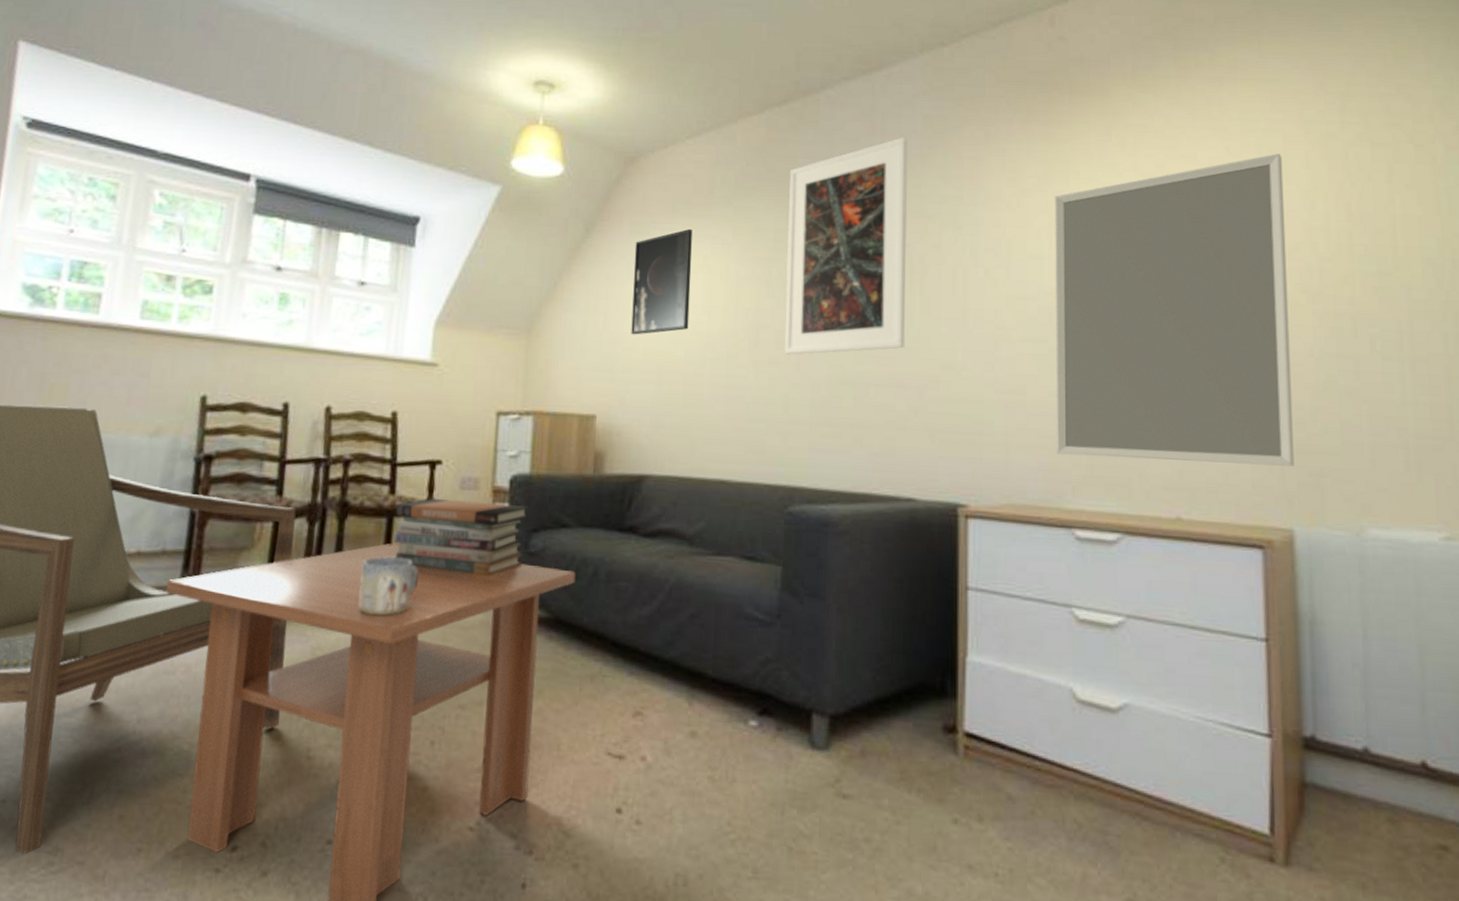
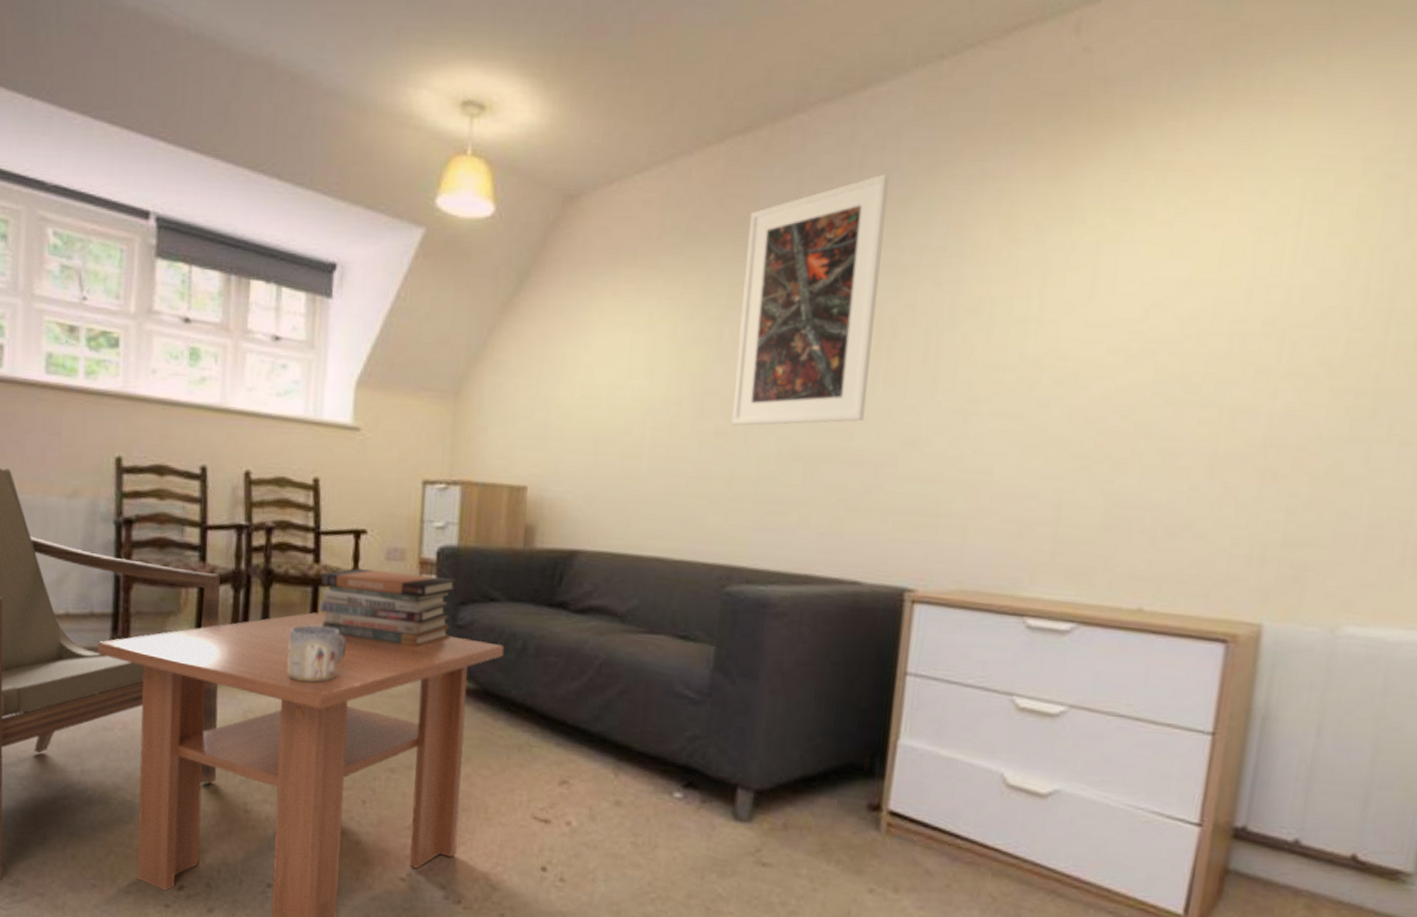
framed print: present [631,228,692,335] -> none [566,281,637,401]
home mirror: present [1055,153,1295,467] -> none [1017,198,1330,559]

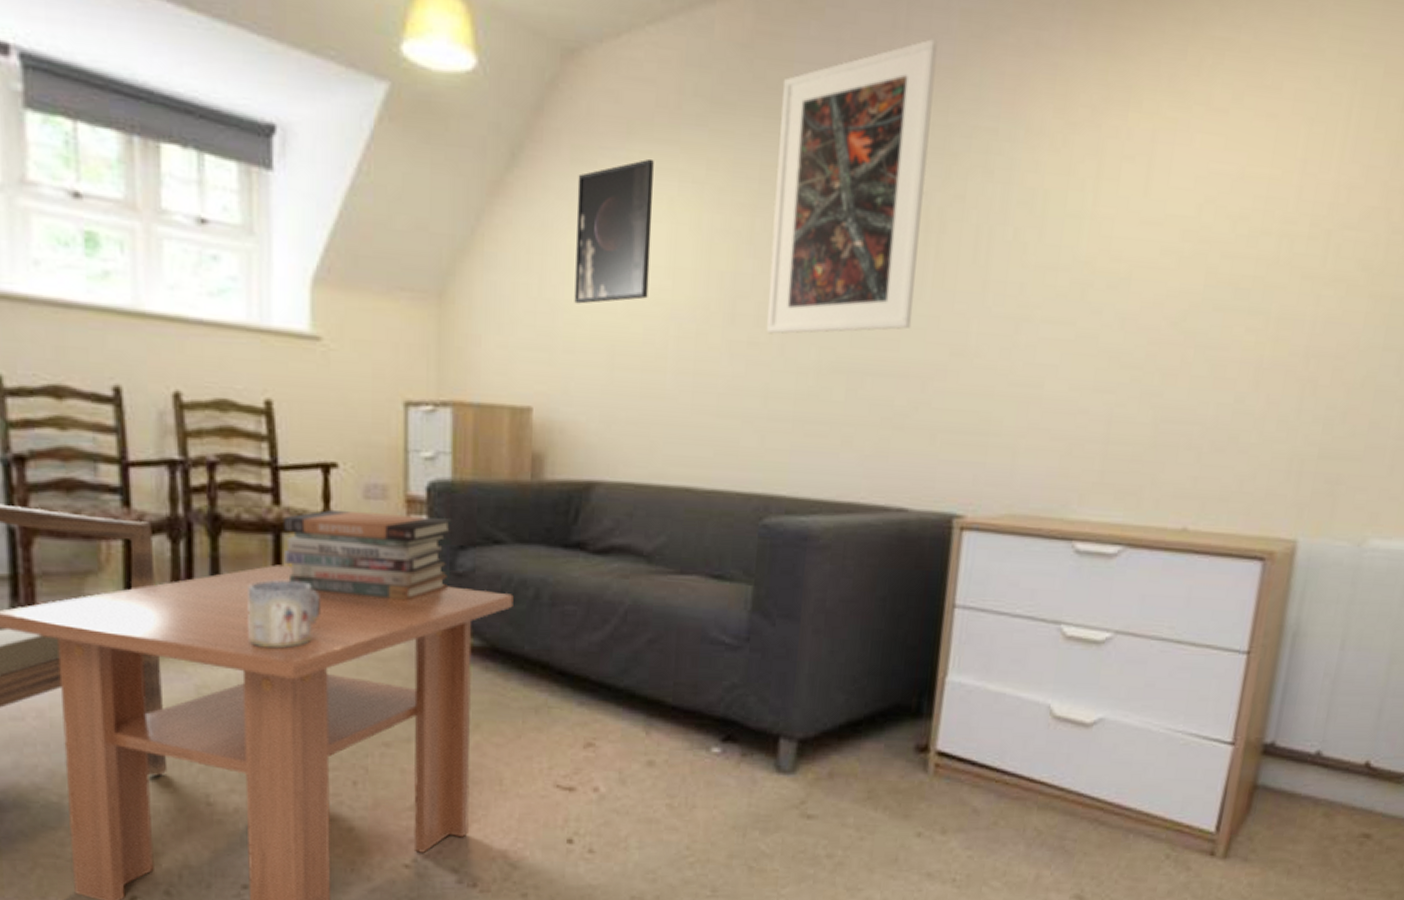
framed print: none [566,281,637,401] -> present [574,158,654,304]

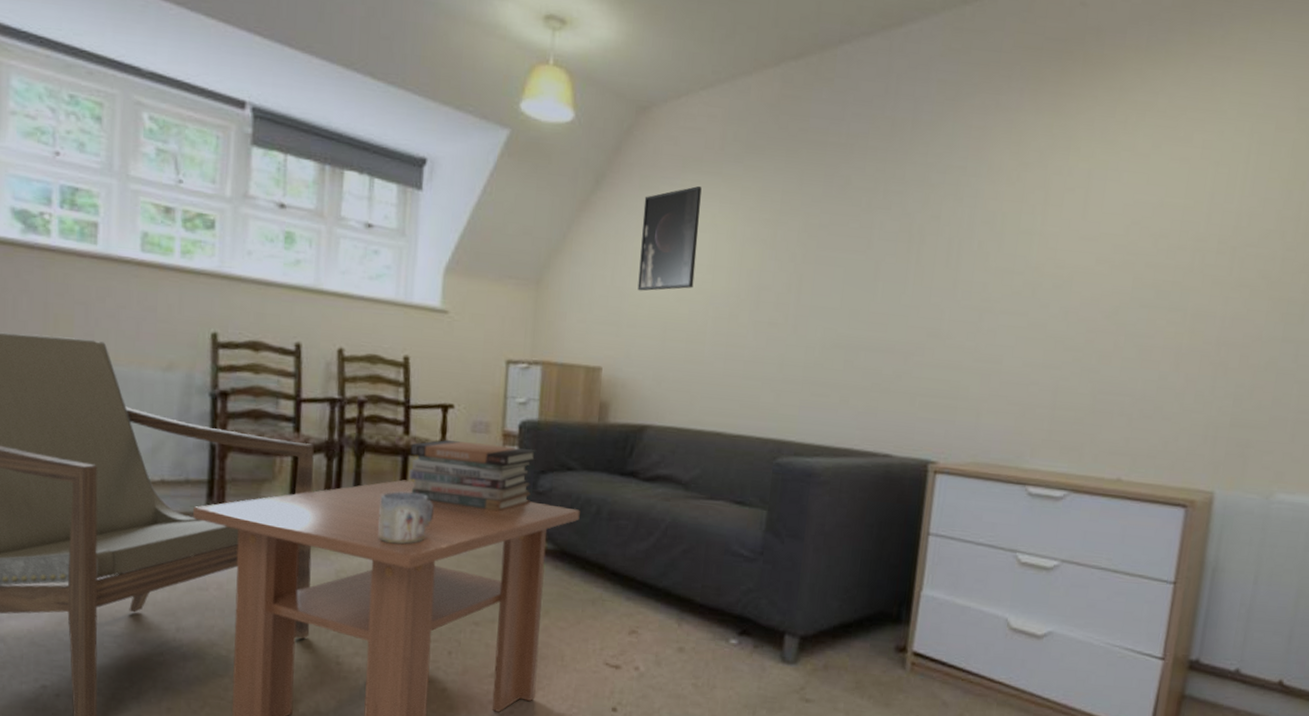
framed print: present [766,39,938,334] -> none [783,101,920,317]

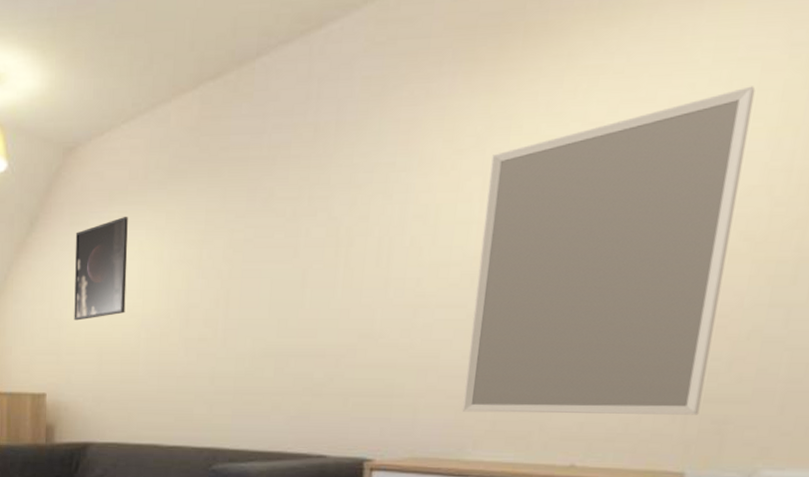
home mirror: none [1021,140,1271,438] -> present [462,86,756,415]

